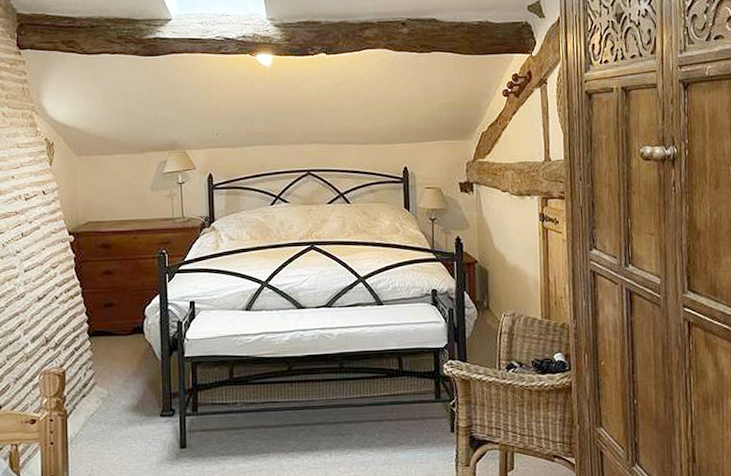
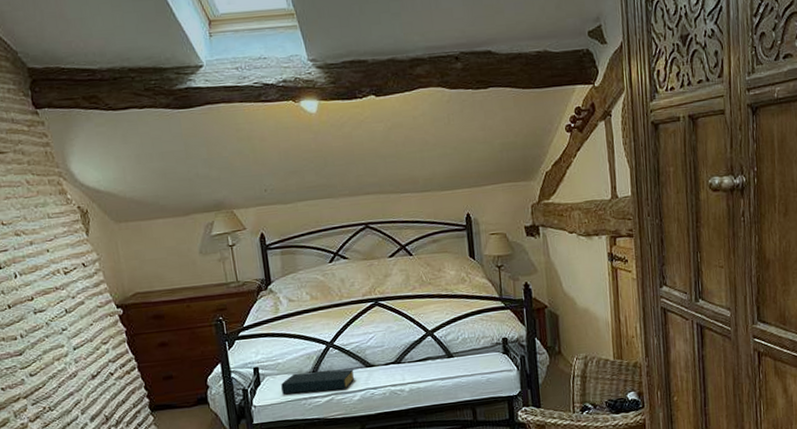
hardback book: none [215,309,286,330] -> present [281,369,355,395]

